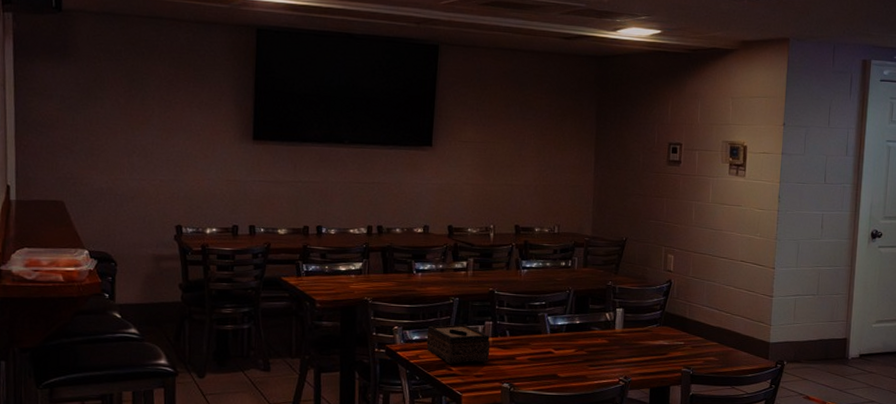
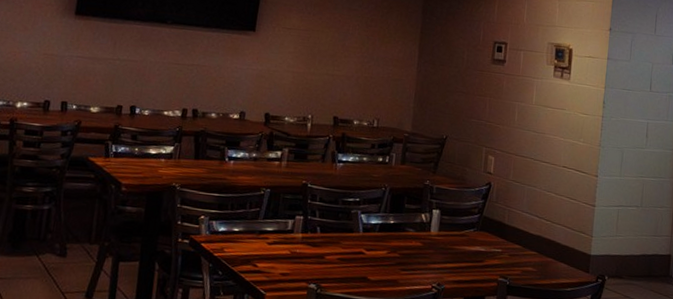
tissue box: present [426,324,491,364] -> none [232,217,300,260]

